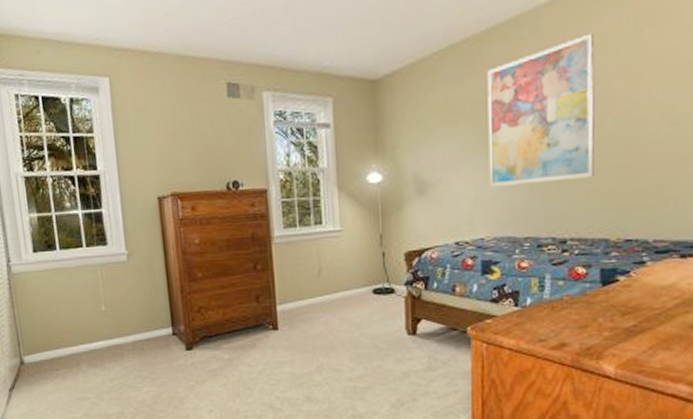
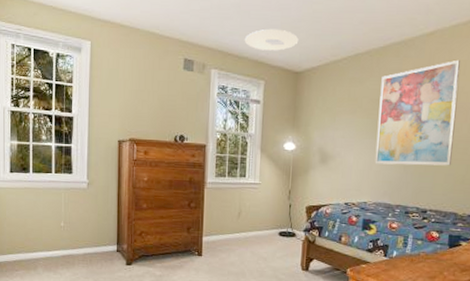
ceiling light: none [300,27,372,59] -> present [244,28,299,51]

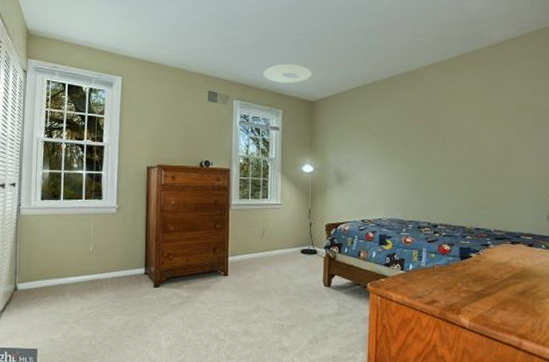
wall art: present [375,59,461,166] -> none [386,88,457,184]

